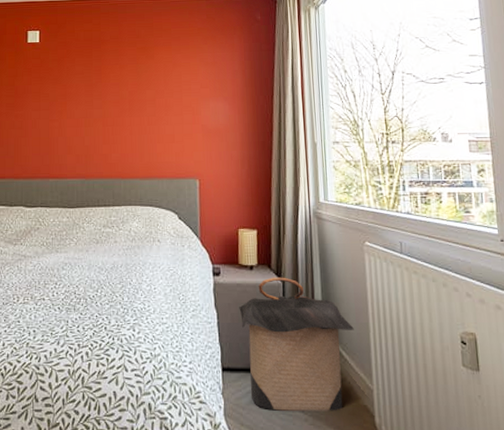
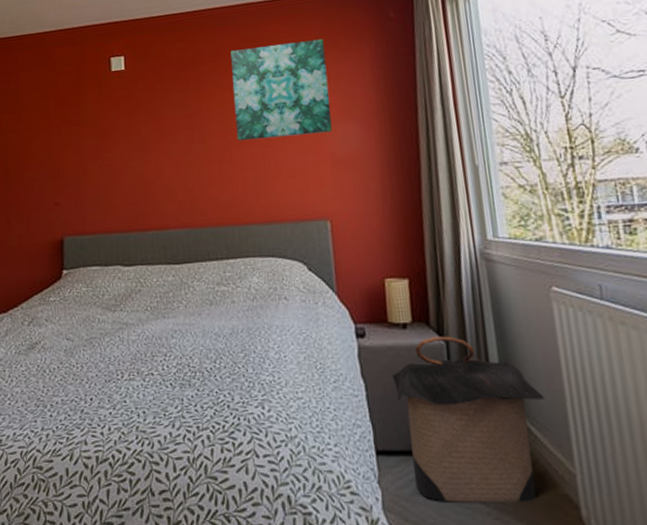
wall art: none [128,32,206,110] -> present [230,39,332,141]

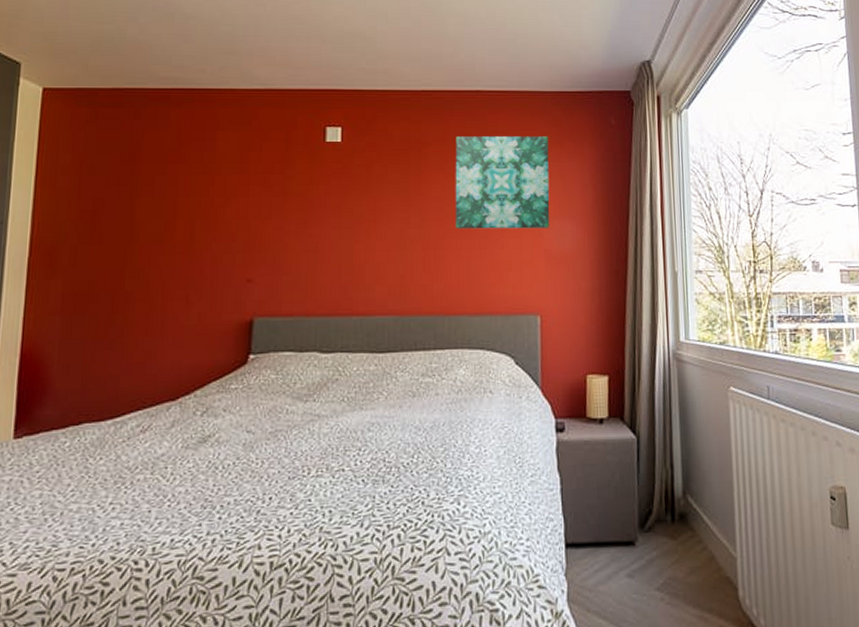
laundry hamper: present [392,336,545,503] -> none [586,431,717,591]

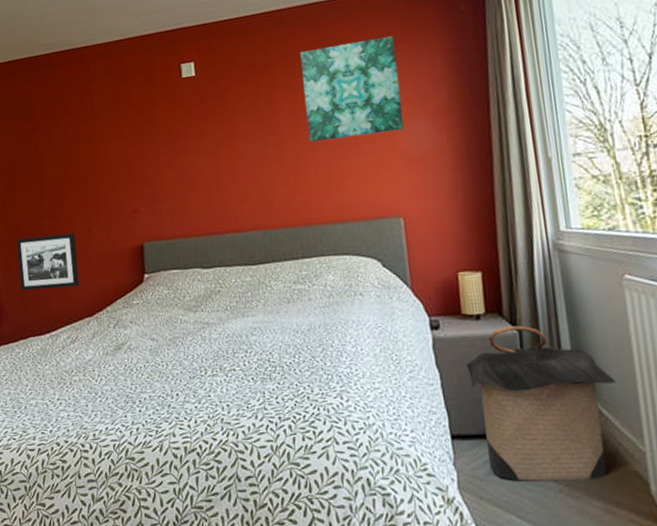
picture frame: none [81,299,167,365] -> present [16,232,80,291]
laundry hamper: none [586,431,717,591] -> present [466,325,616,481]

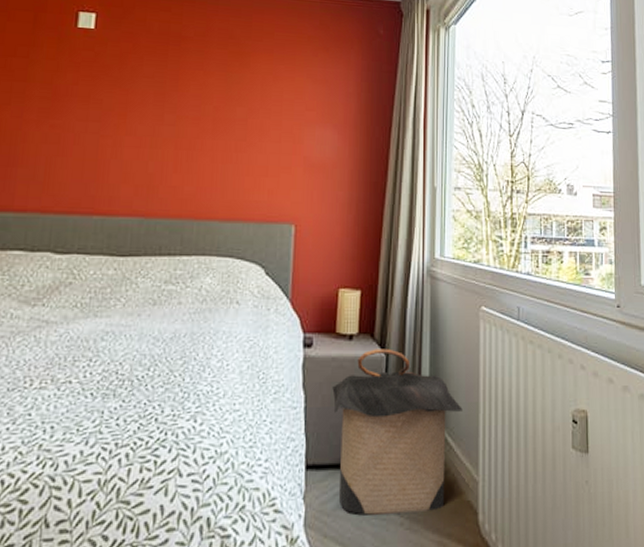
wall art: present [300,36,404,143] -> none [212,33,314,135]

